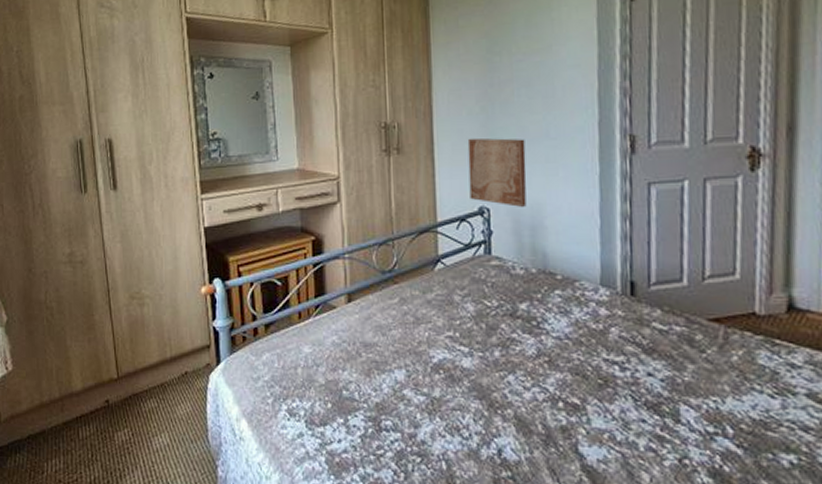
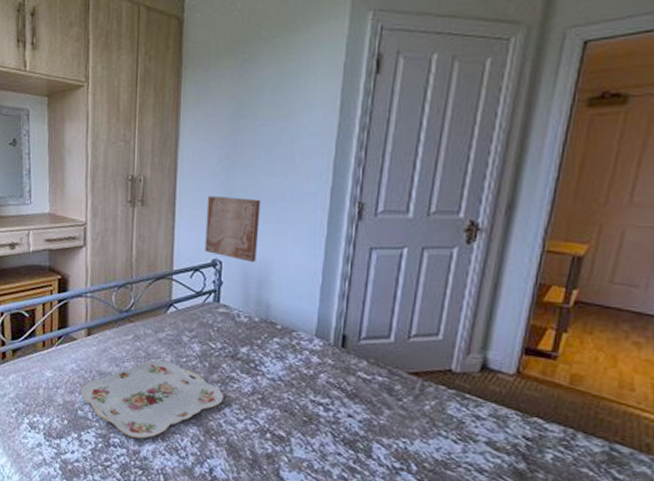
serving tray: none [344,324,506,419] -> present [80,359,223,439]

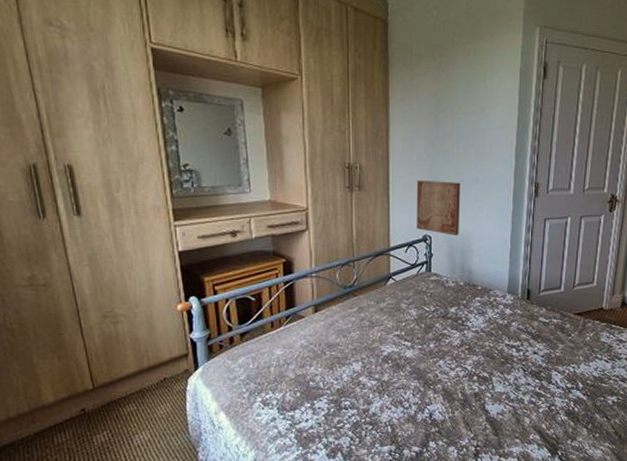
serving tray: present [80,359,223,439] -> none [311,327,438,398]

